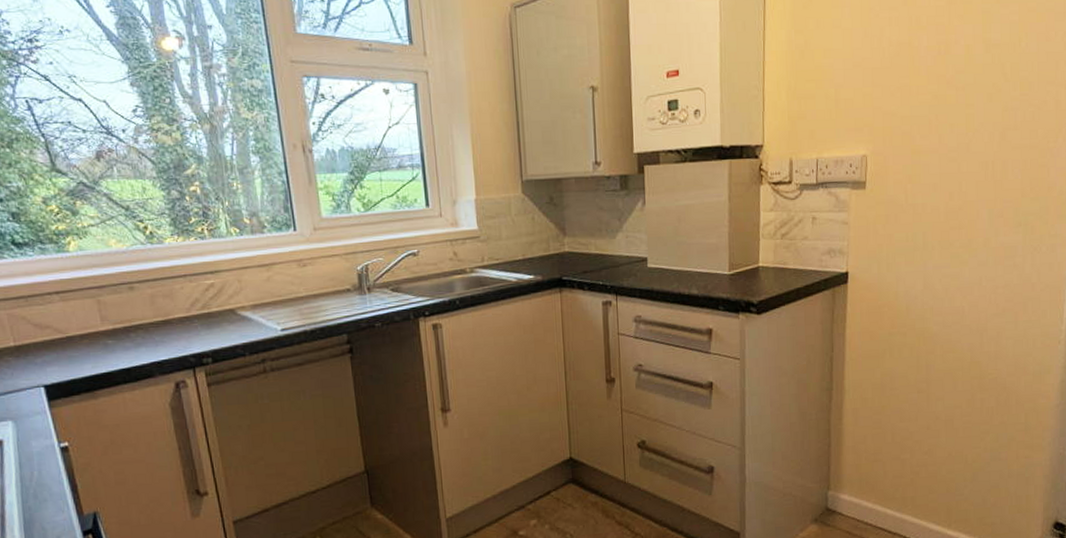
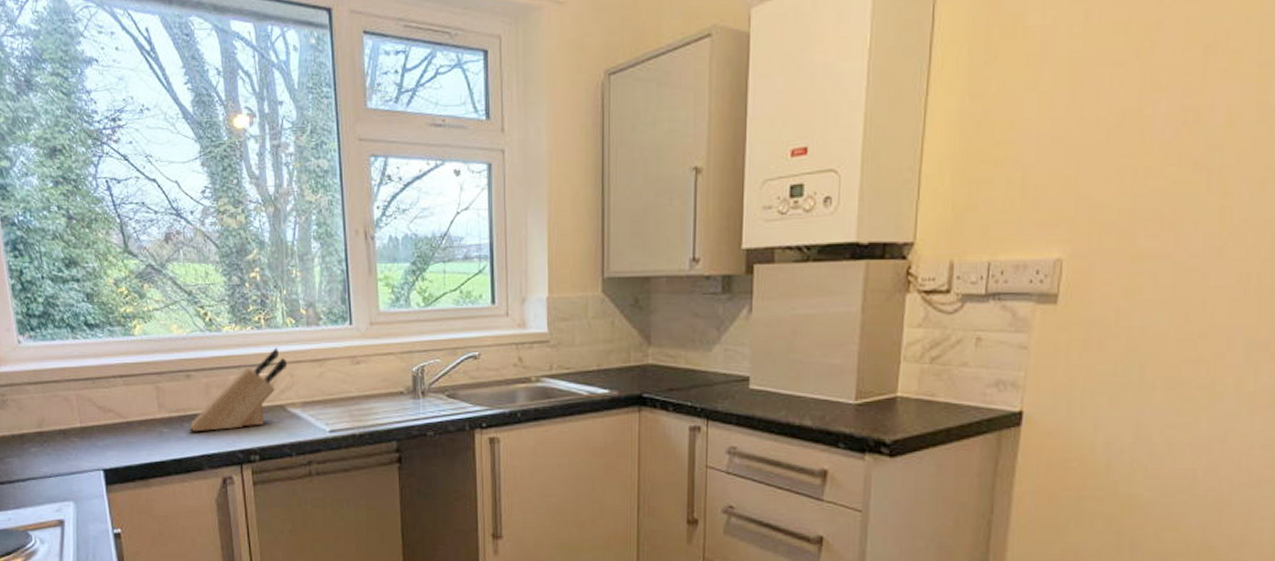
knife block: none [137,255,235,340] -> present [190,347,288,431]

